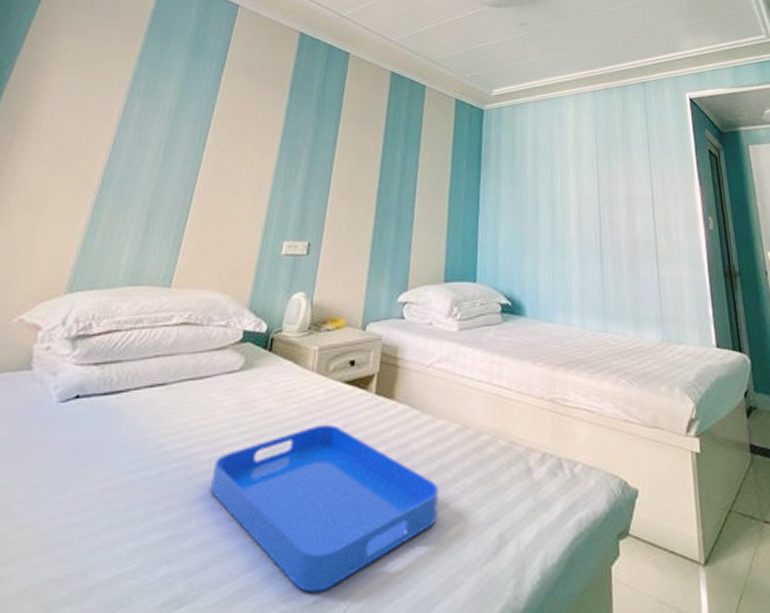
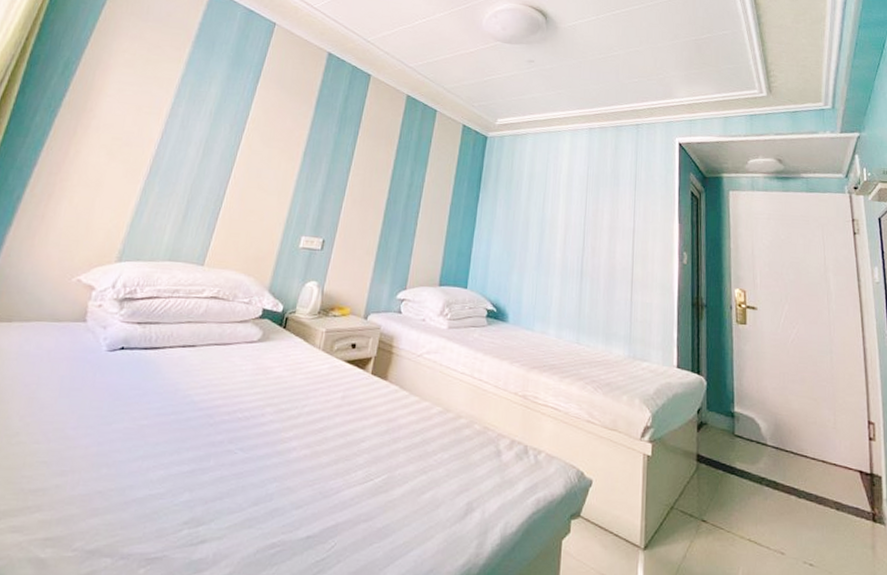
serving tray: present [210,424,439,593] -> none [228,394,420,530]

